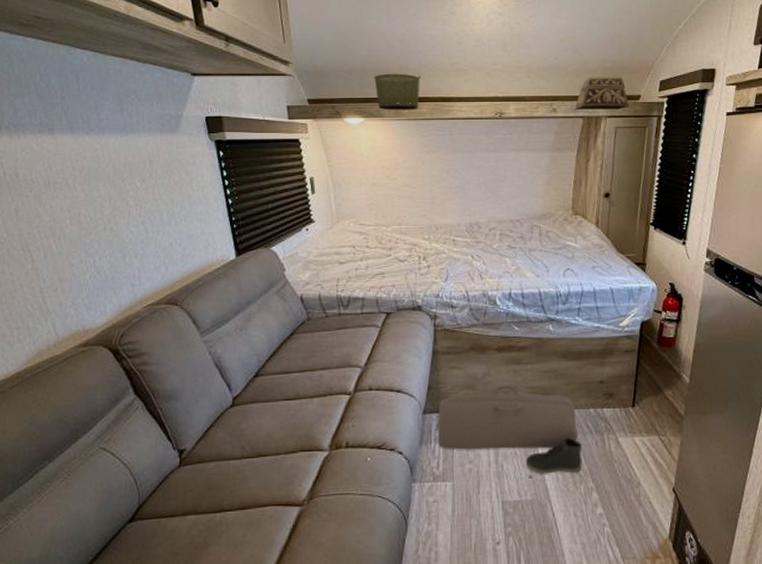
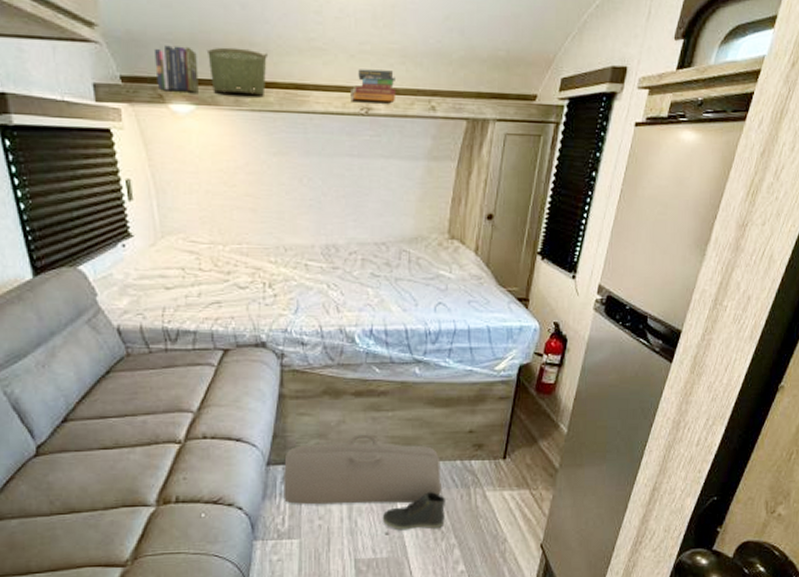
books: none [334,74,367,110] -> present [155,45,198,94]
books: none [487,83,524,110] -> present [350,69,397,105]
decorative box: present [574,77,630,110] -> none [457,68,524,112]

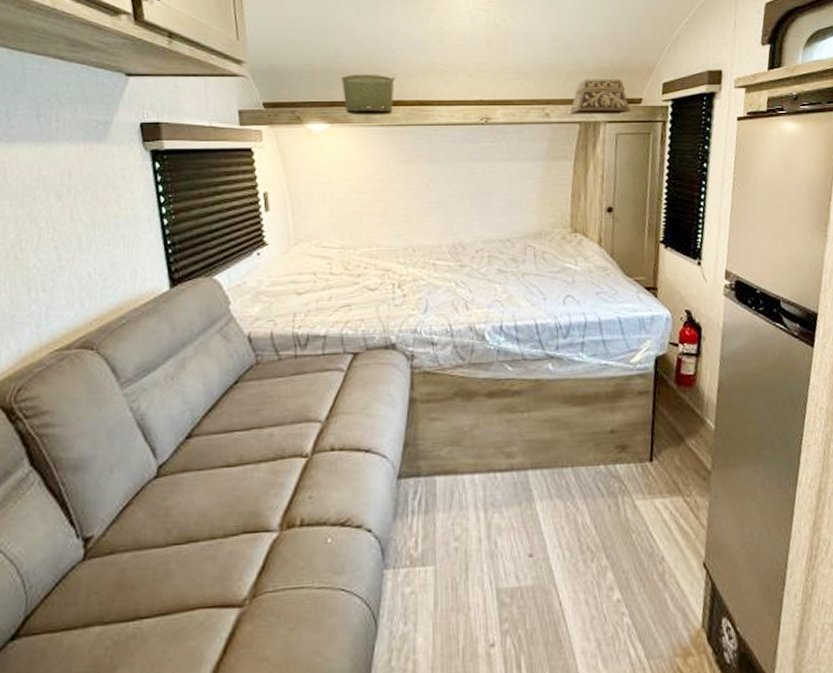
books: present [155,45,198,94] -> none [295,75,333,115]
duffel bag: present [284,434,441,505] -> none [416,439,587,524]
books: present [350,69,397,105] -> none [471,85,513,115]
sneaker: present [382,492,445,531] -> none [524,503,593,551]
decorative box: none [457,68,524,112] -> present [569,79,631,114]

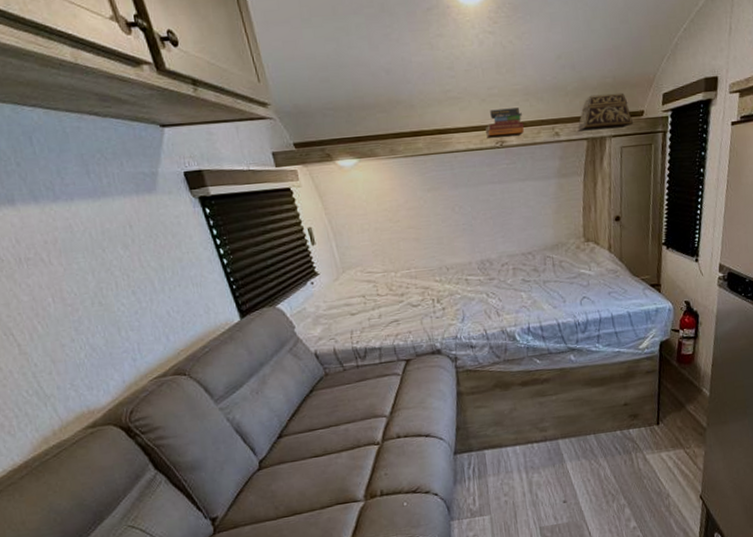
basket: present [340,74,395,116] -> none [361,106,415,149]
books: none [471,85,513,115] -> present [485,107,525,140]

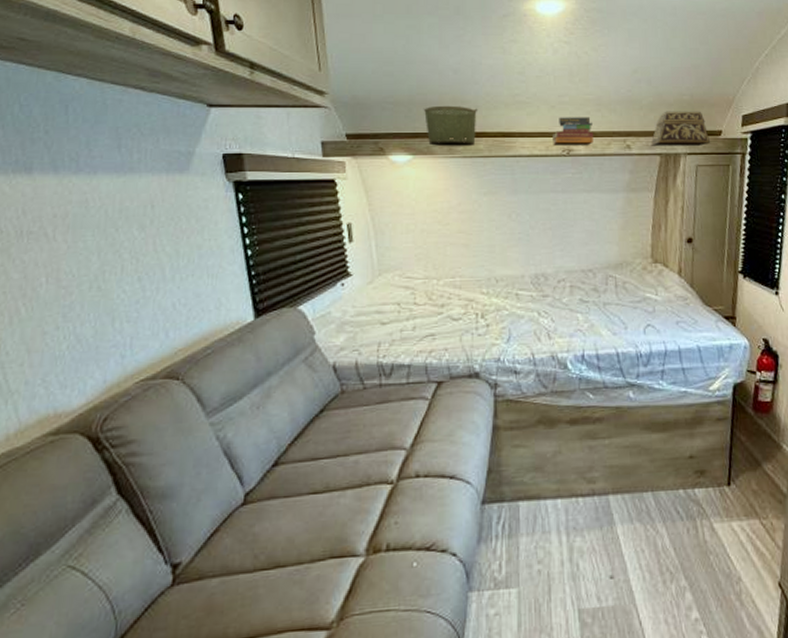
basket: none [361,106,415,149] -> present [423,105,477,147]

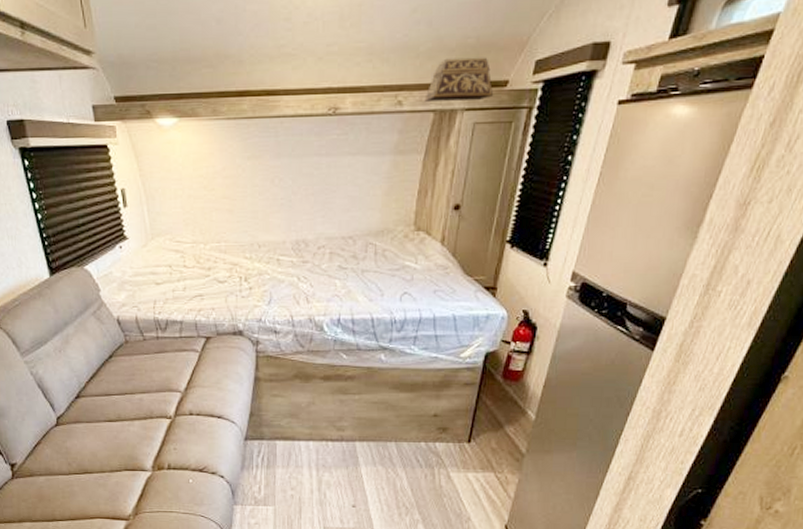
basket: present [423,105,477,147] -> none [187,61,241,108]
books: present [553,117,594,147] -> none [319,69,363,105]

